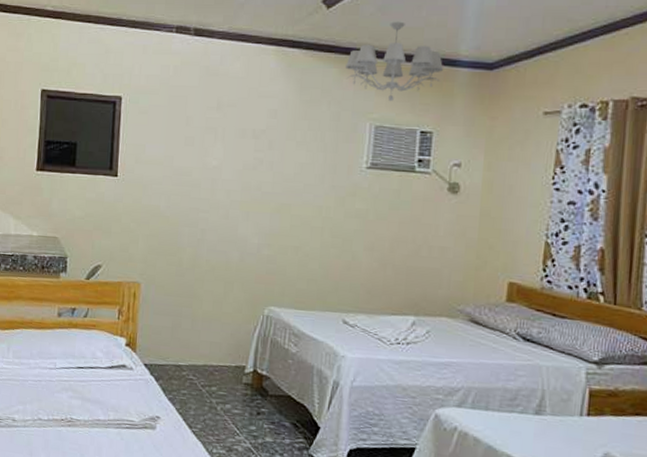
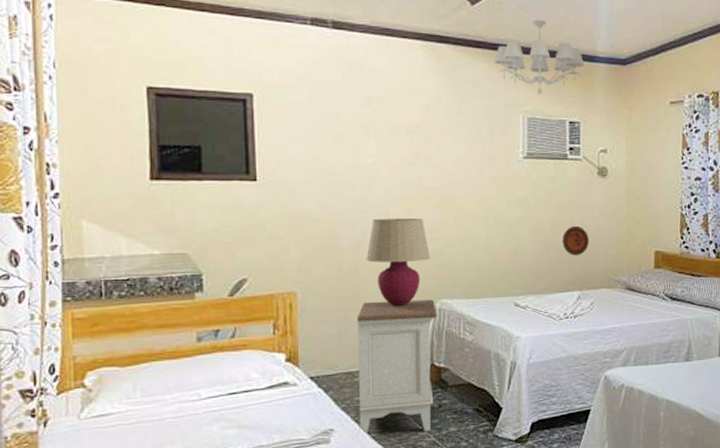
nightstand: none [182,299,265,437] -> present [356,299,438,432]
table lamp: none [203,219,264,308] -> present [366,218,431,306]
decorative plate: none [401,244,431,278] -> present [562,225,589,256]

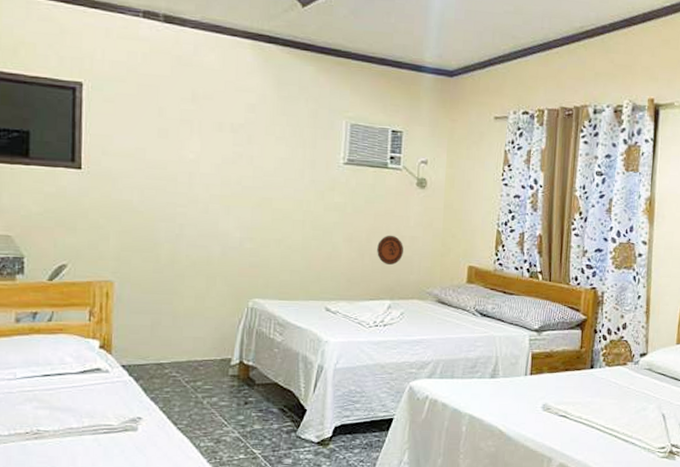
nightstand: present [356,299,438,432] -> none [166,295,249,427]
table lamp: present [366,218,431,306] -> none [183,214,247,302]
chandelier: present [494,19,585,95] -> none [321,25,411,102]

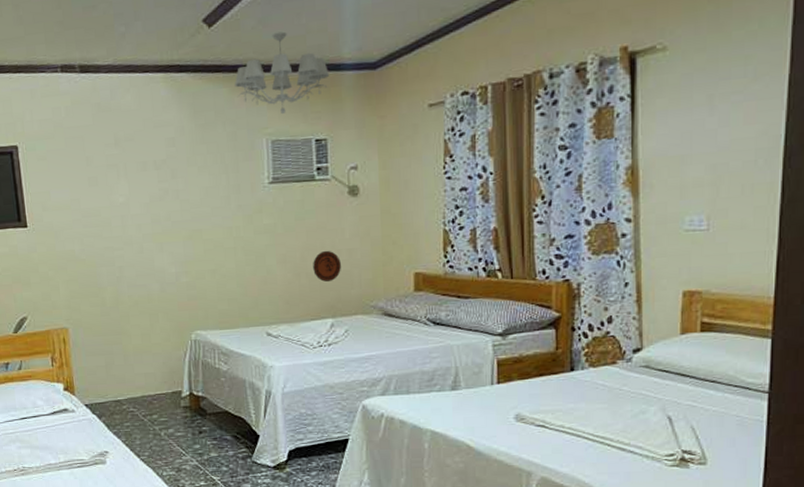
chandelier: none [321,25,411,102] -> present [235,31,330,115]

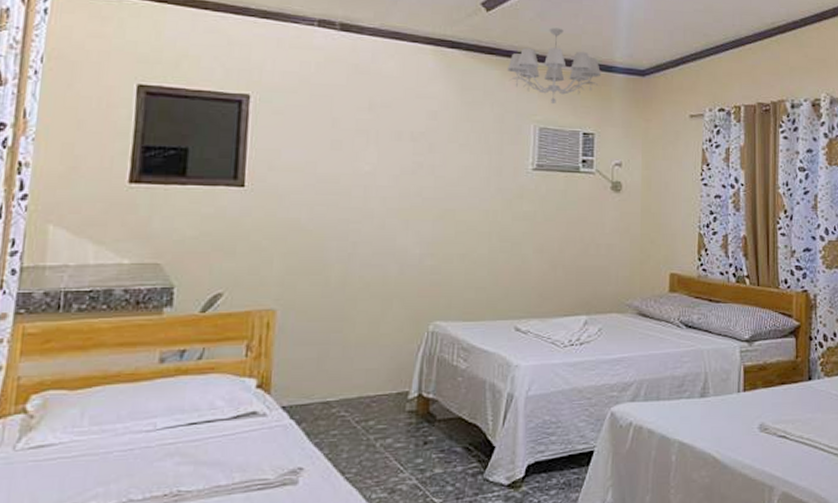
decorative plate: present [313,250,341,283] -> none [571,243,599,277]

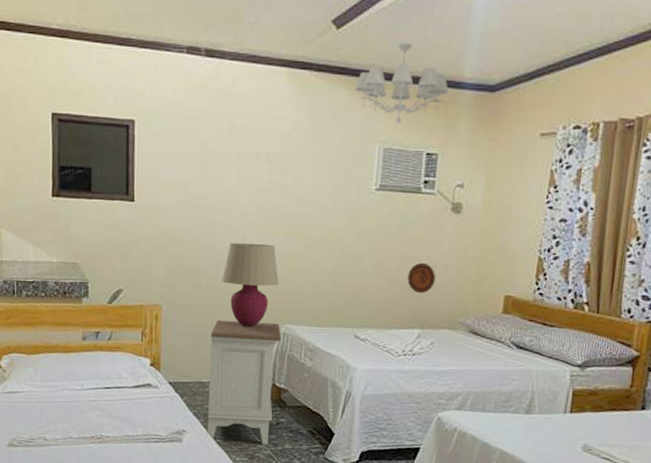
nightstand: none [332,321,430,472] -> present [207,320,282,445]
table lamp: none [355,230,427,327] -> present [222,242,280,327]
decorative plate: none [571,243,599,277] -> present [407,262,435,294]

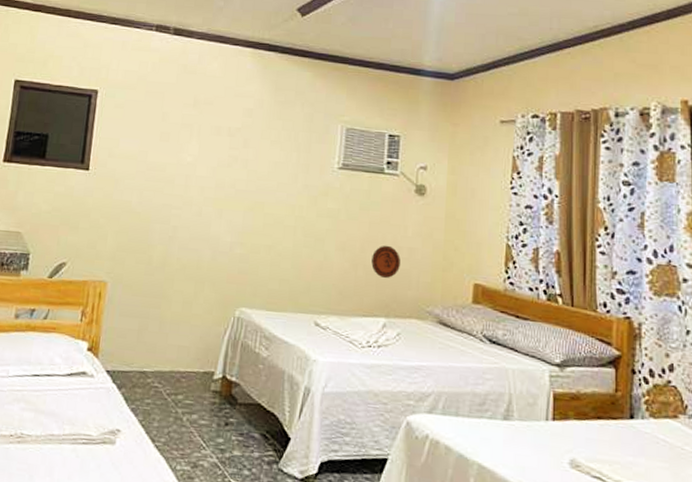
nightstand: present [207,320,282,445] -> none [144,300,236,450]
table lamp: present [222,242,280,327] -> none [174,216,236,309]
chandelier: present [355,43,449,125] -> none [318,31,410,106]

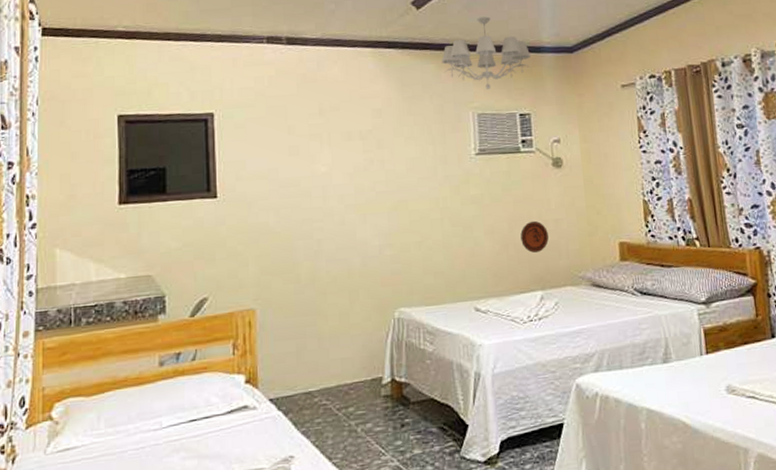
chandelier: none [318,31,410,106] -> present [442,16,531,90]

